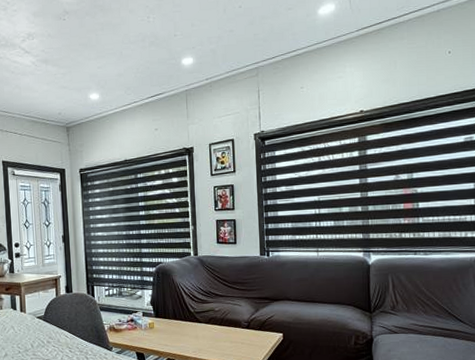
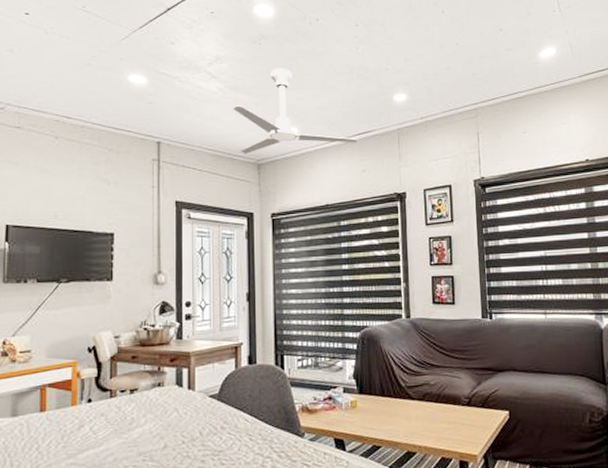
ceiling fan: none [43,40,151,119] -> present [232,68,358,155]

